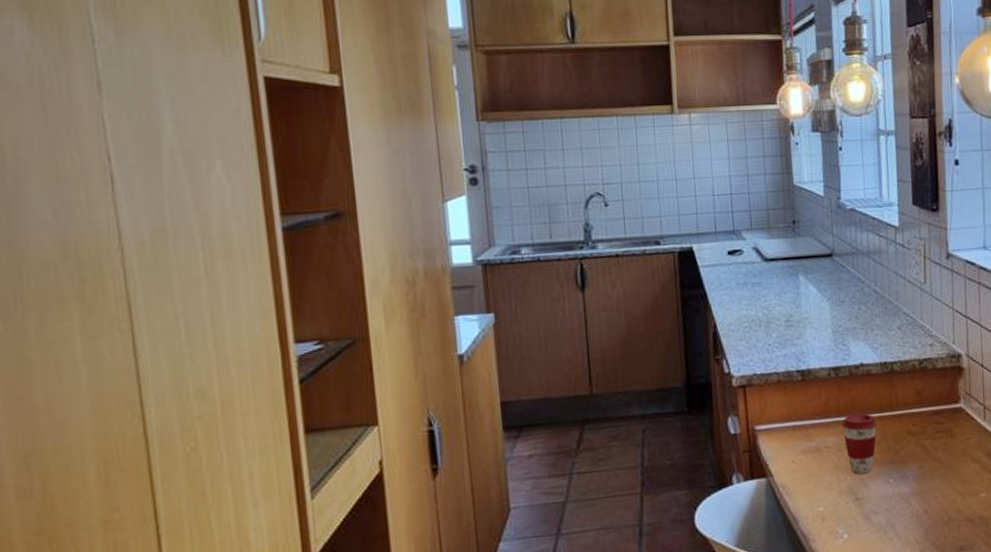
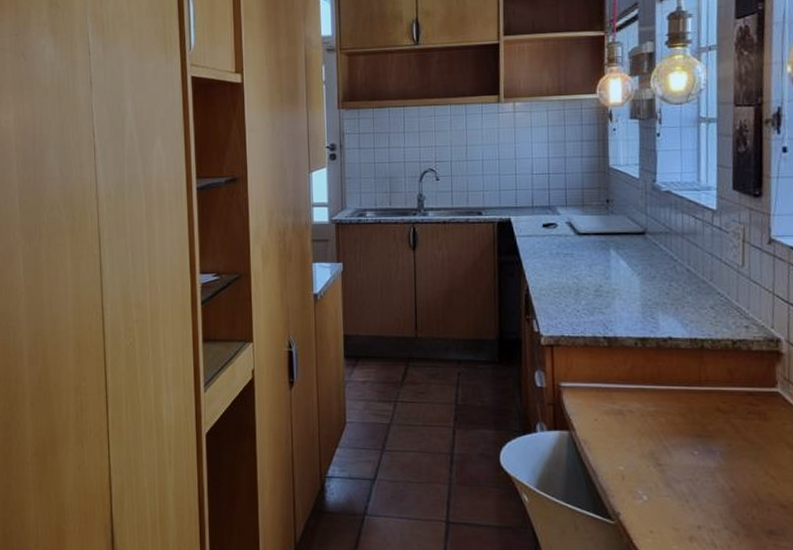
coffee cup: present [841,412,878,475] -> none [646,383,684,443]

